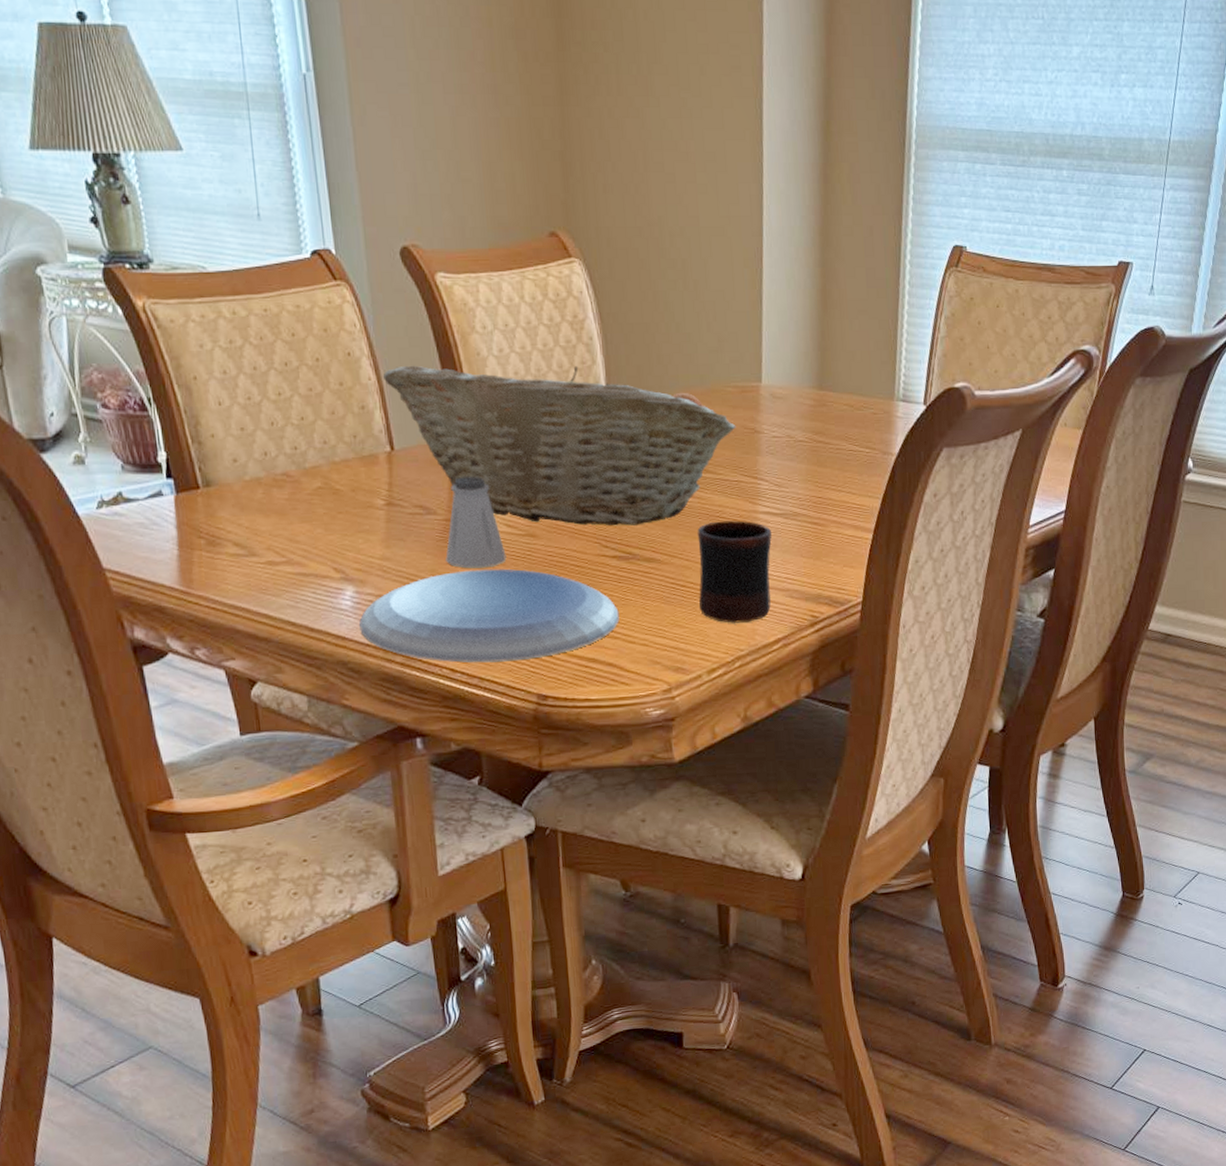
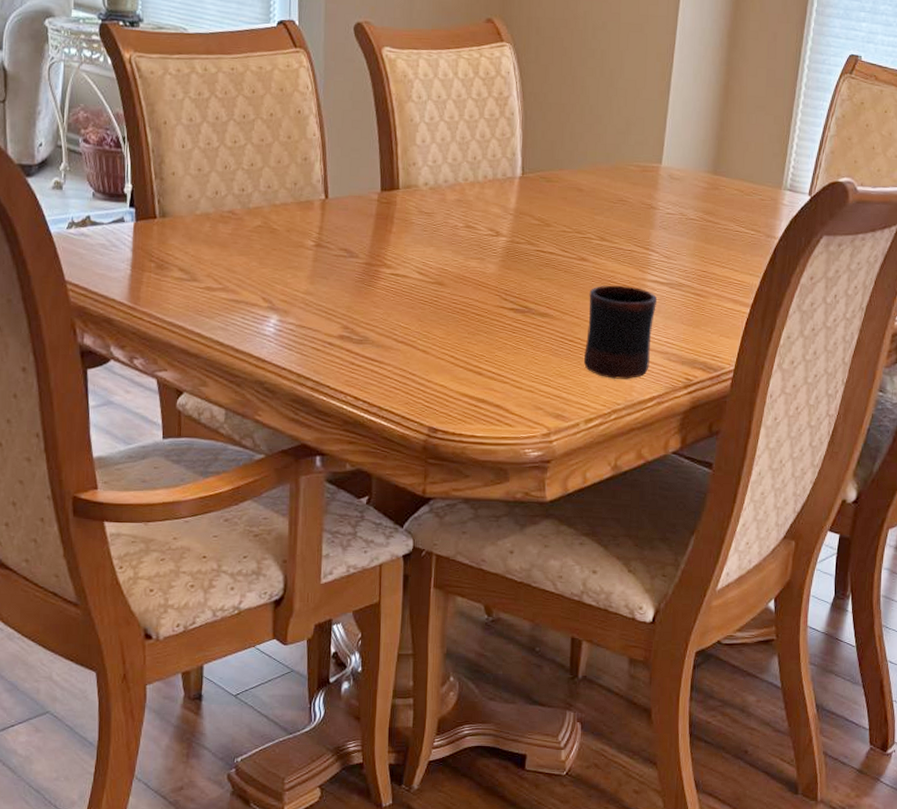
plate: present [359,569,620,663] -> none [279,310,510,395]
fruit basket: present [382,365,736,526] -> none [326,125,635,283]
saltshaker: present [446,477,507,569] -> none [362,227,415,309]

